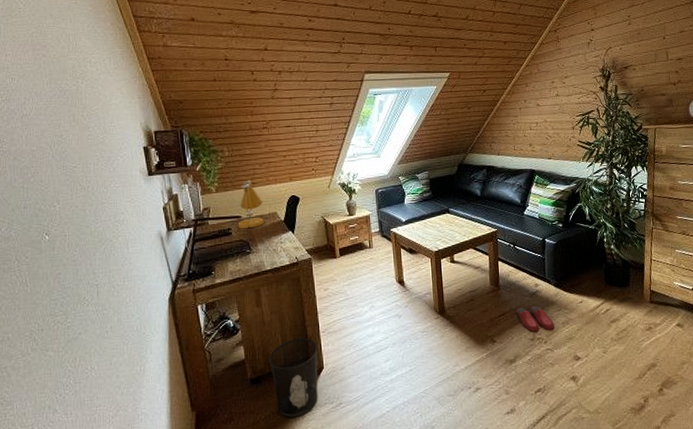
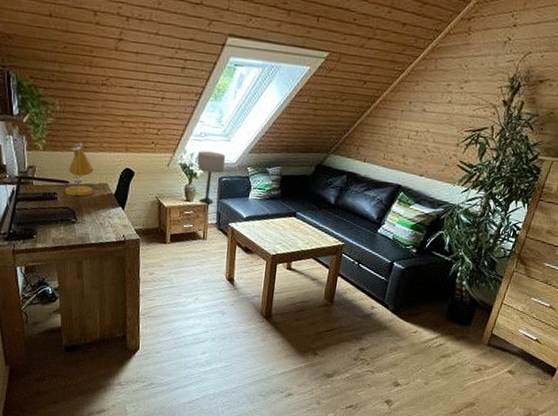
waste bin: present [269,337,318,419] -> none [85,316,136,389]
table lamp: none [353,168,379,216] -> present [197,151,226,205]
slippers: present [517,306,554,332] -> none [345,326,382,354]

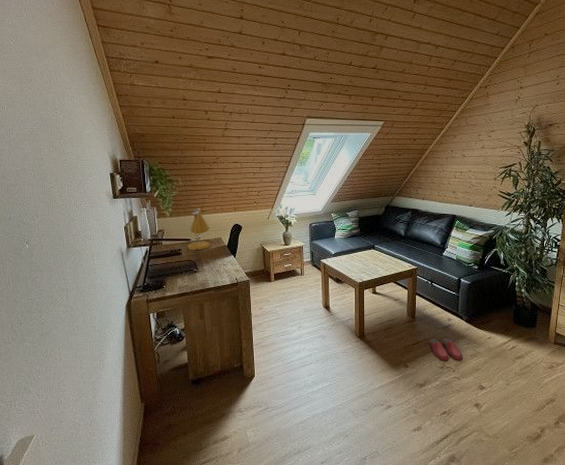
table lamp: present [197,151,226,205] -> none [291,204,313,247]
slippers: none [345,326,382,354] -> present [430,338,463,361]

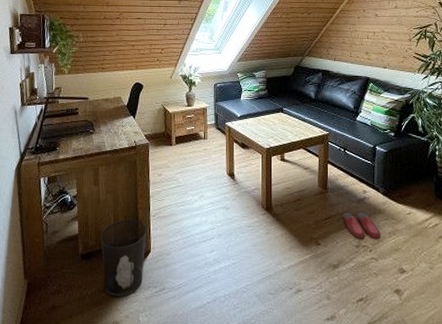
table lamp: present [187,208,210,251] -> none [84,65,110,110]
waste bin: none [208,349,251,417] -> present [100,219,147,298]

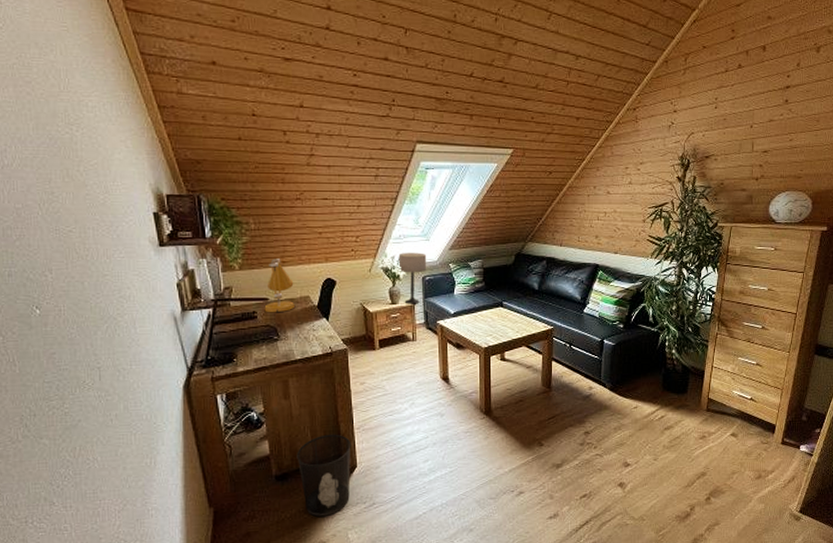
table lamp: none [84,65,110,110] -> present [264,259,294,313]
table lamp: none [195,63,219,108] -> present [398,253,427,305]
slippers: present [343,213,380,240] -> none [568,410,606,437]

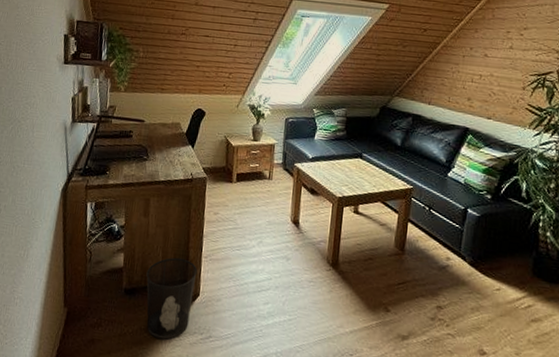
table lamp: present [264,259,294,313] -> none [139,85,169,136]
table lamp: present [398,253,427,305] -> none [265,93,293,145]

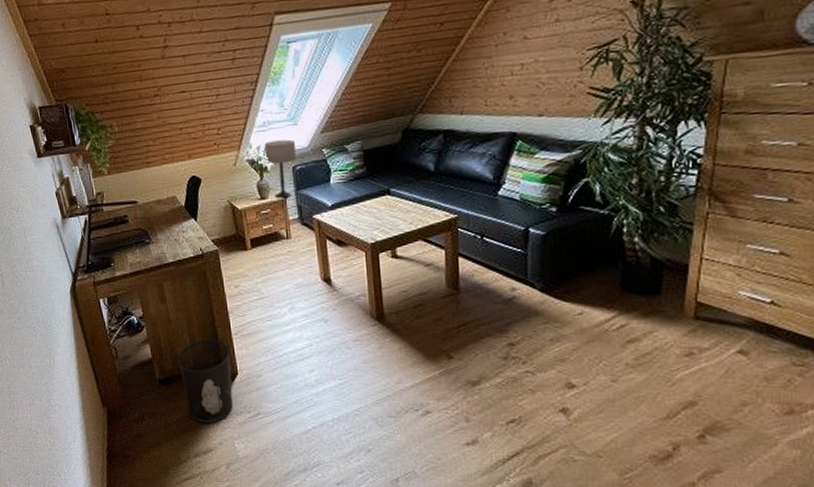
table lamp: none [265,93,293,145] -> present [264,139,297,200]

